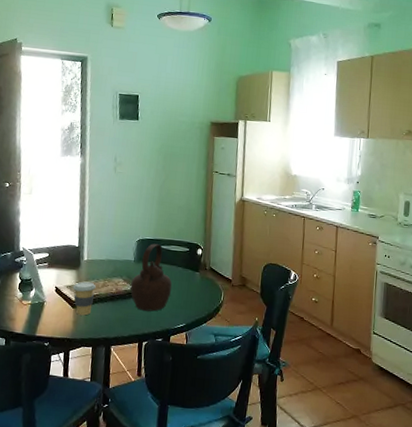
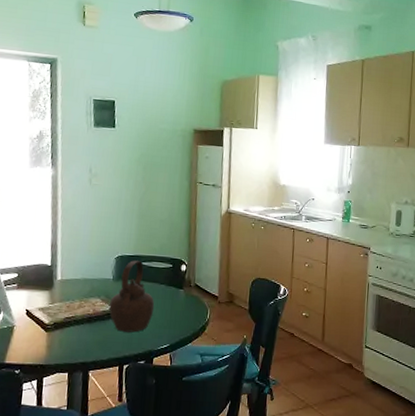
coffee cup: present [72,281,96,316] -> none [45,303,71,340]

